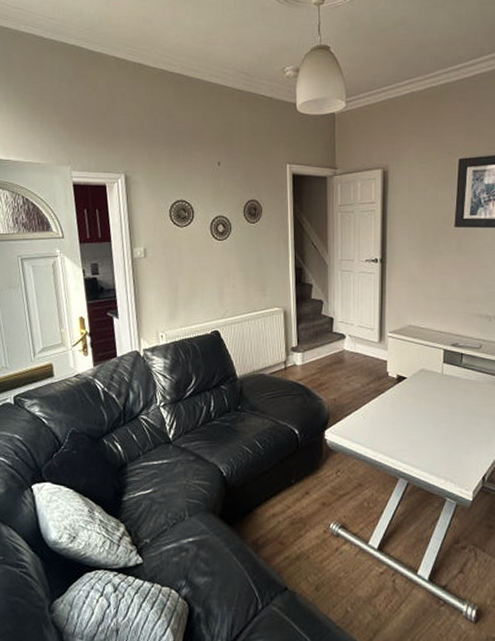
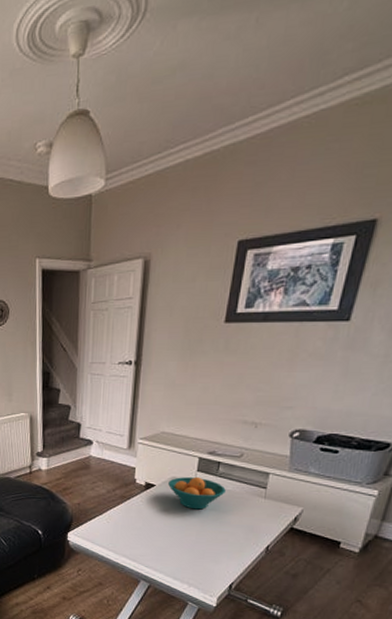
fruit bowl: none [418,368,470,401] -> present [168,476,226,510]

